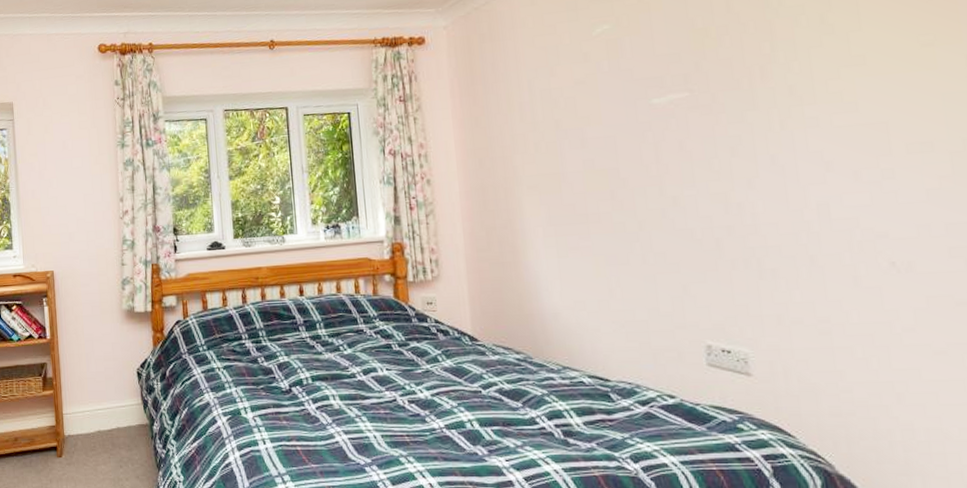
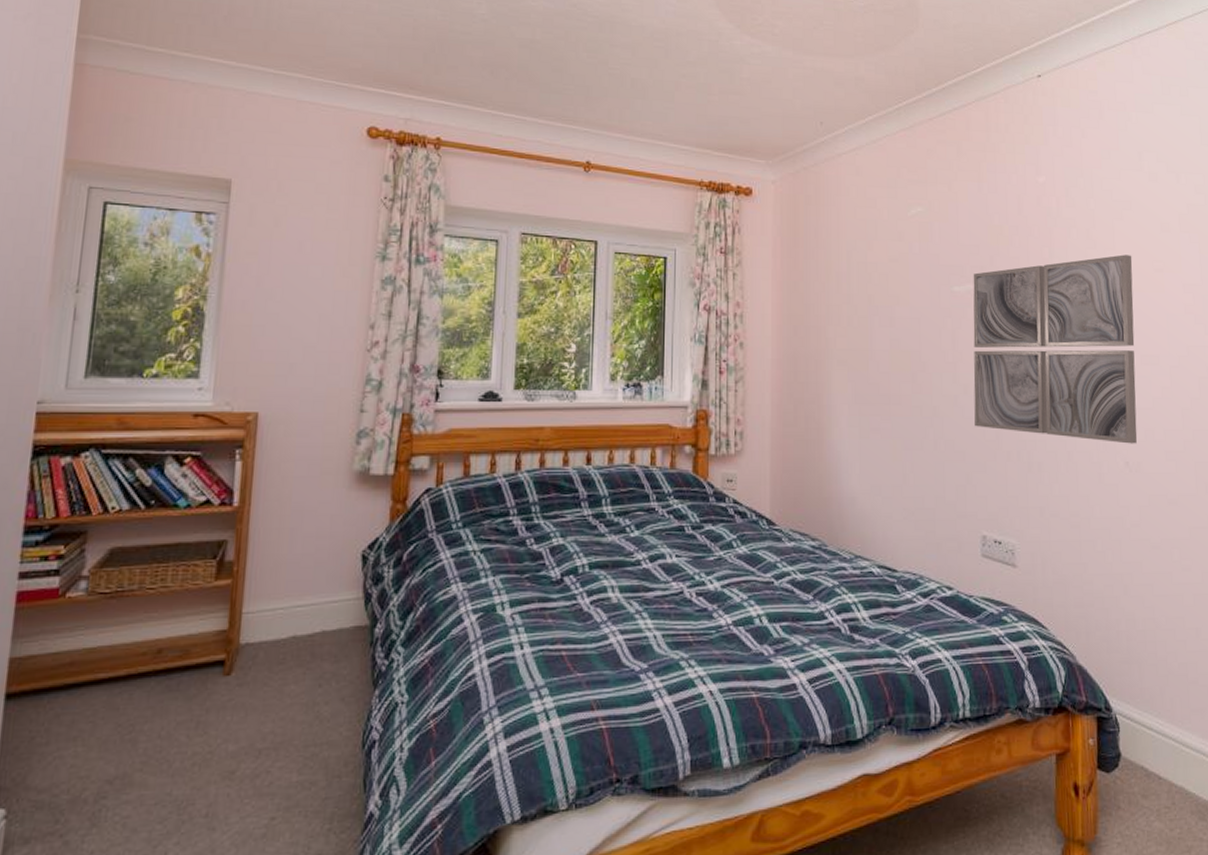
wall art: none [675,33,906,243] -> present [973,254,1138,444]

